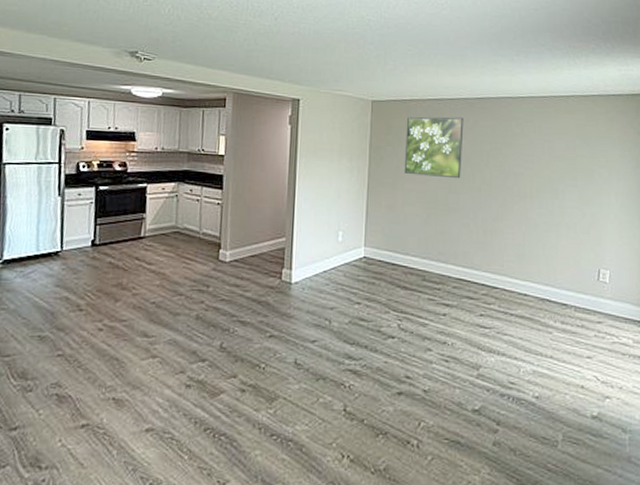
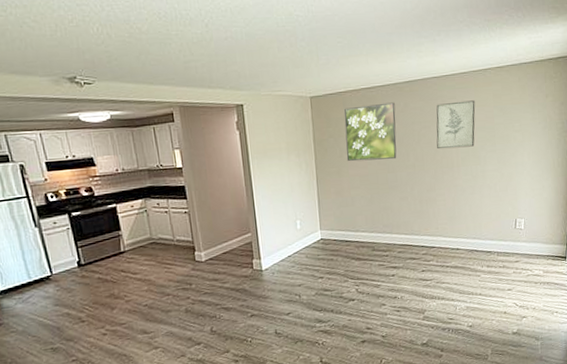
wall art: none [508,126,555,177] -> present [436,100,475,149]

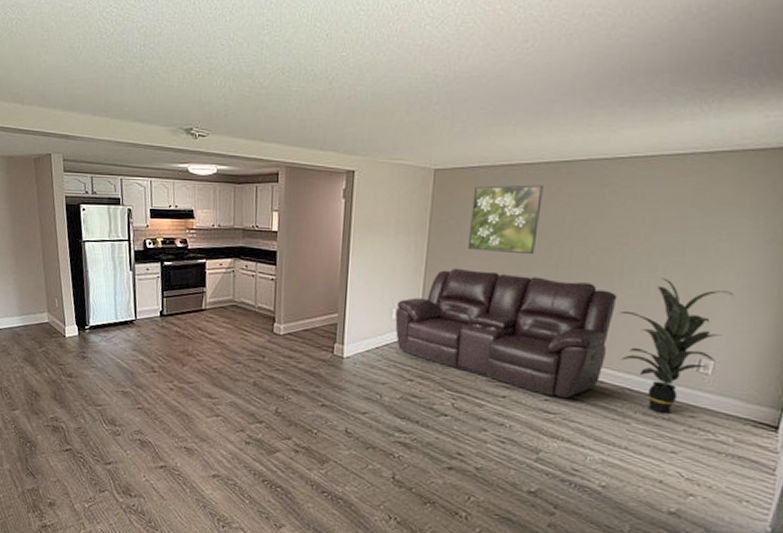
sofa: none [299,175,458,268] -> present [395,268,617,399]
wall art: present [436,100,475,149] -> none [594,192,662,253]
indoor plant: none [461,163,530,264] -> present [619,278,735,415]

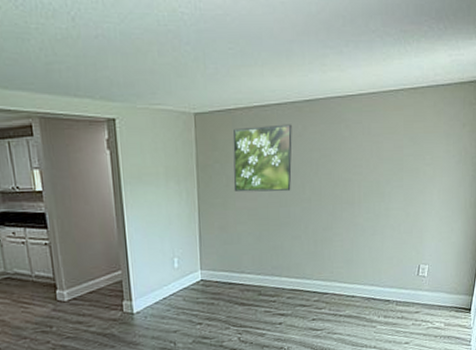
sofa: present [395,268,617,399] -> none [177,210,358,316]
indoor plant: present [619,278,735,415] -> none [361,201,438,315]

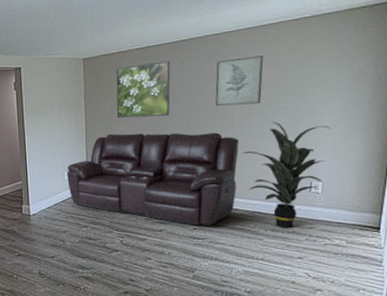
sofa: none [177,210,358,316] -> present [67,133,239,226]
wall art: none [337,126,383,182] -> present [215,55,264,106]
indoor plant: none [361,201,438,315] -> present [243,121,331,229]

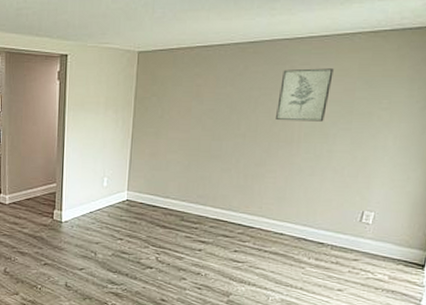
sofa: present [67,133,239,226] -> none [106,139,295,249]
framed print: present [116,60,171,118] -> none [167,64,233,126]
indoor plant: present [243,121,331,229] -> none [297,143,393,259]

